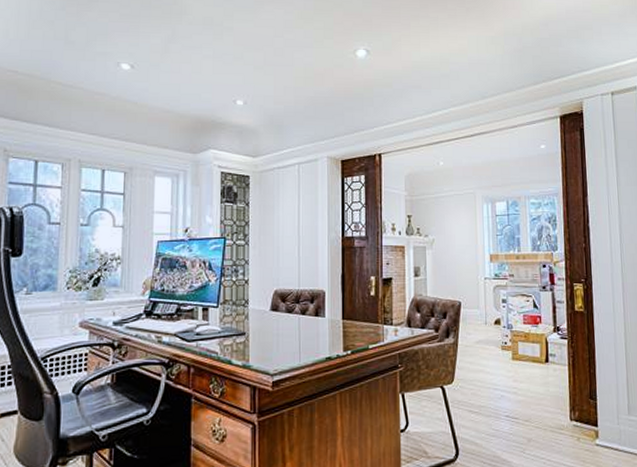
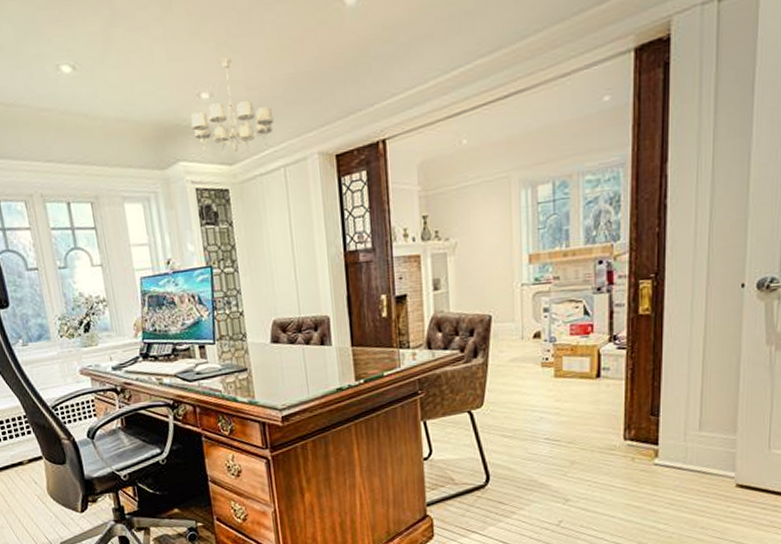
chandelier: none [224,78,294,149] -> present [191,57,274,156]

